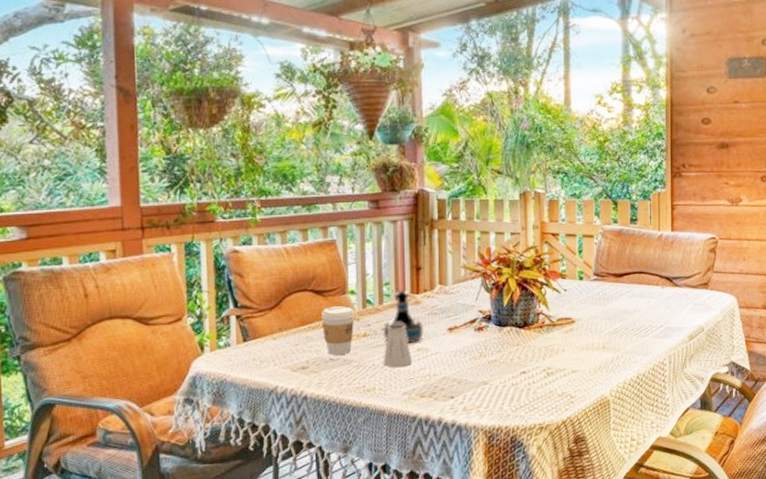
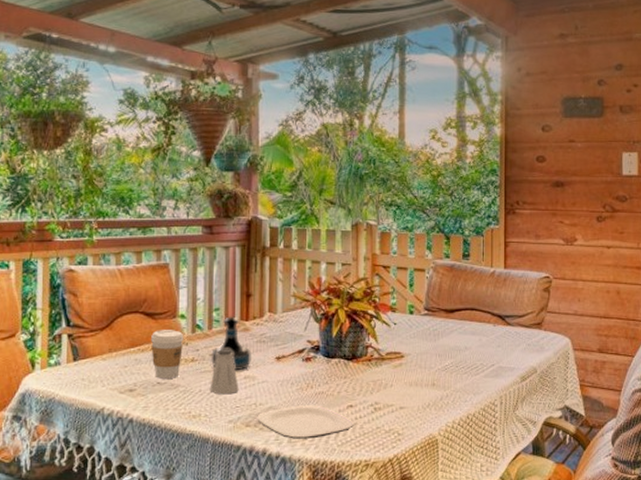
plate: none [431,373,528,407] -> present [257,405,355,439]

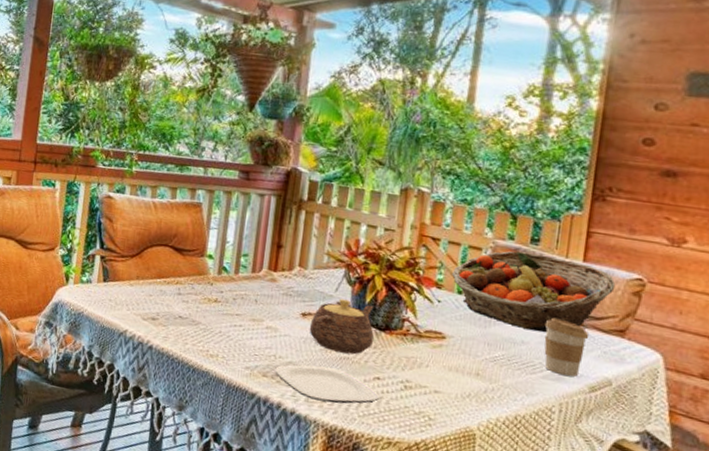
coffee cup: present [151,330,184,379] -> none [176,266,210,315]
saltshaker: present [209,349,239,395] -> none [229,294,260,342]
tequila bottle: present [211,316,251,371] -> none [234,264,276,320]
teapot: none [284,337,343,388] -> present [309,298,374,355]
fruit basket: none [403,268,530,337] -> present [452,250,616,333]
coffee cup: none [481,322,515,371] -> present [544,317,588,377]

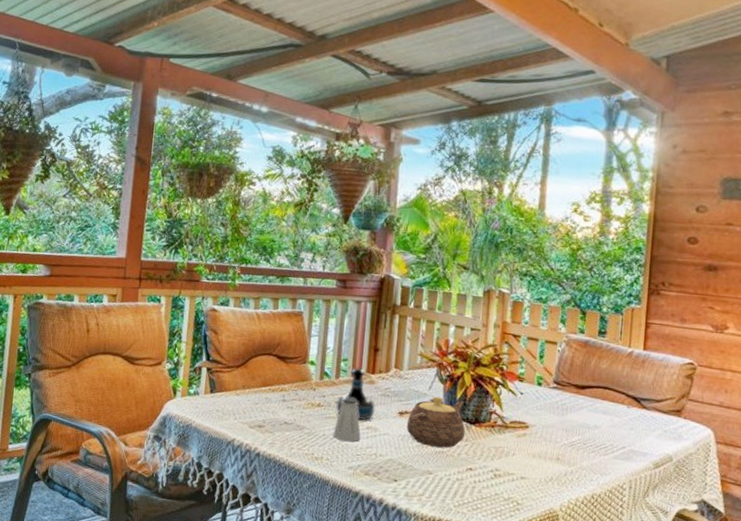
saltshaker: none [229,294,260,342] -> present [333,398,361,442]
tequila bottle: none [234,264,276,320] -> present [336,368,375,421]
plate: present [275,365,380,404] -> none [376,461,473,496]
fruit basket: present [452,250,616,333] -> none [532,343,672,417]
coffee cup: present [544,317,588,377] -> none [613,402,651,455]

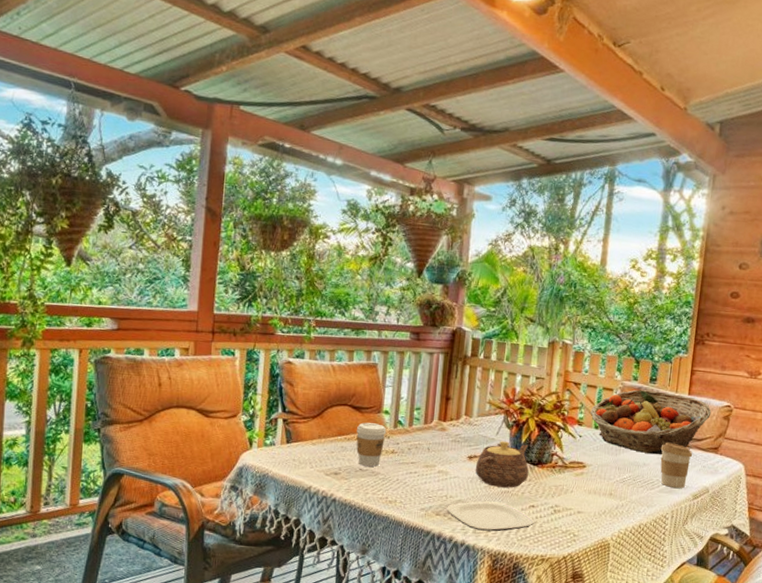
coffee cup: none [281,373,312,420] -> present [356,422,387,467]
saltshaker: present [333,398,361,442] -> none [406,444,433,486]
tequila bottle: present [336,368,375,421] -> none [409,416,446,465]
plate: none [376,461,473,496] -> present [446,501,535,532]
fruit basket: none [532,343,672,417] -> present [590,389,712,455]
coffee cup: none [613,402,651,455] -> present [660,442,692,488]

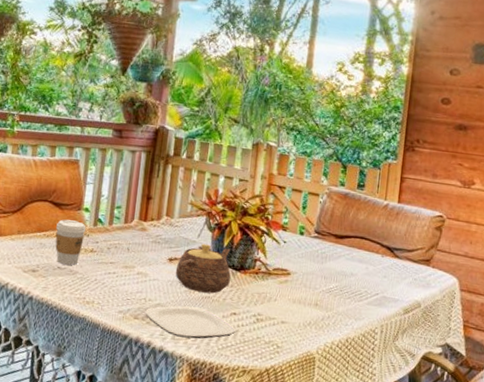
fruit basket: present [590,389,712,455] -> none [295,195,423,265]
coffee cup: present [660,442,692,488] -> none [369,251,402,301]

